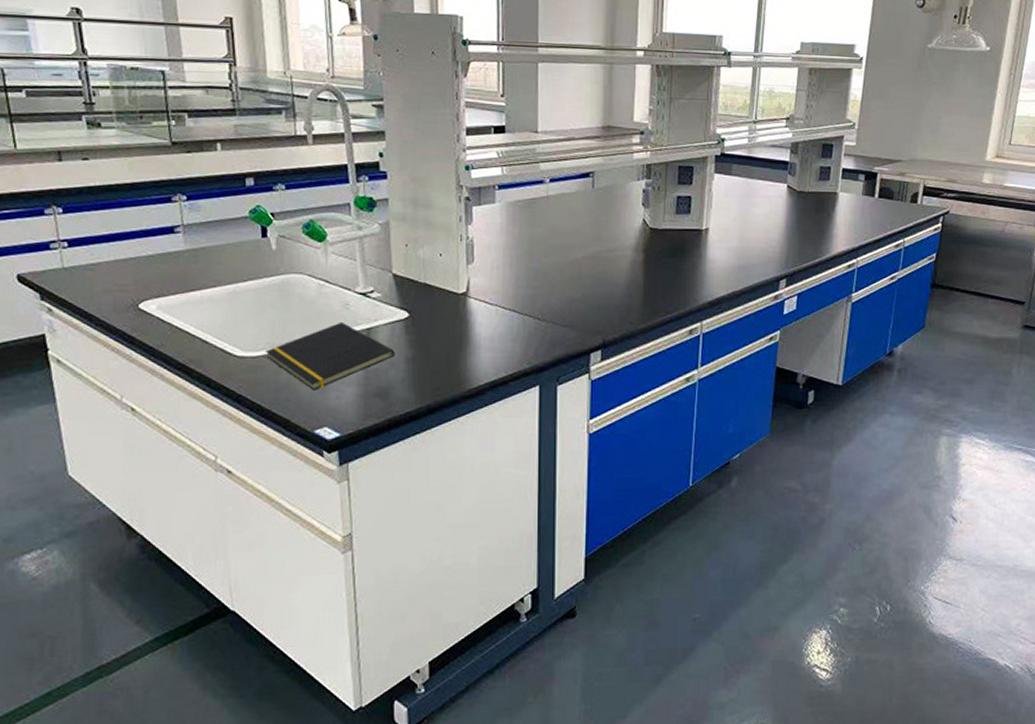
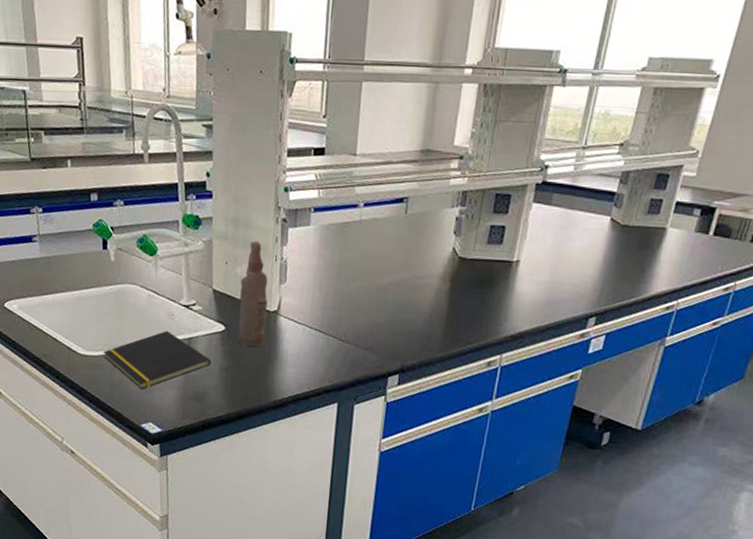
bottle: none [423,220,456,332] -> present [238,240,268,347]

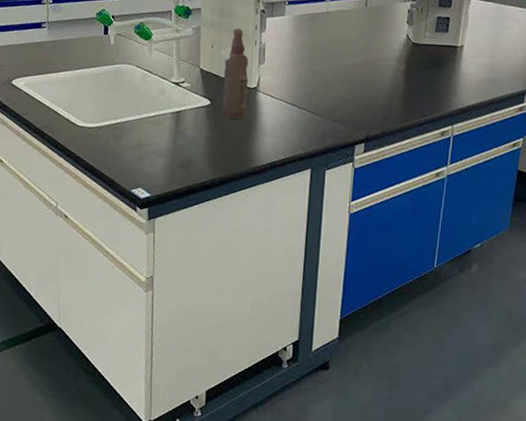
notepad: present [102,330,211,390] -> none [99,104,198,158]

